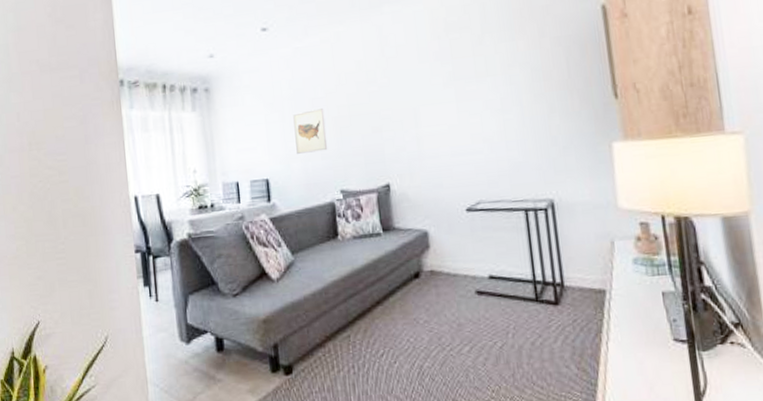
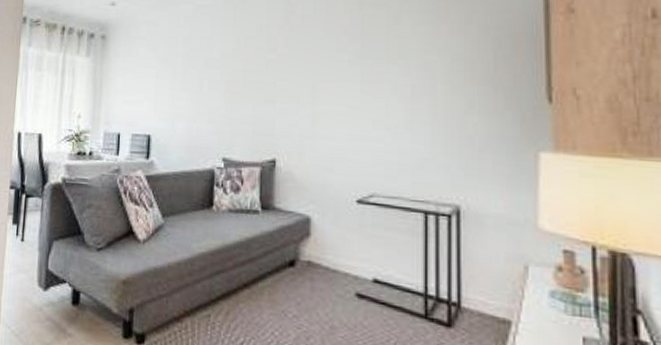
wall art: present [293,107,328,154] -> none [182,69,218,115]

